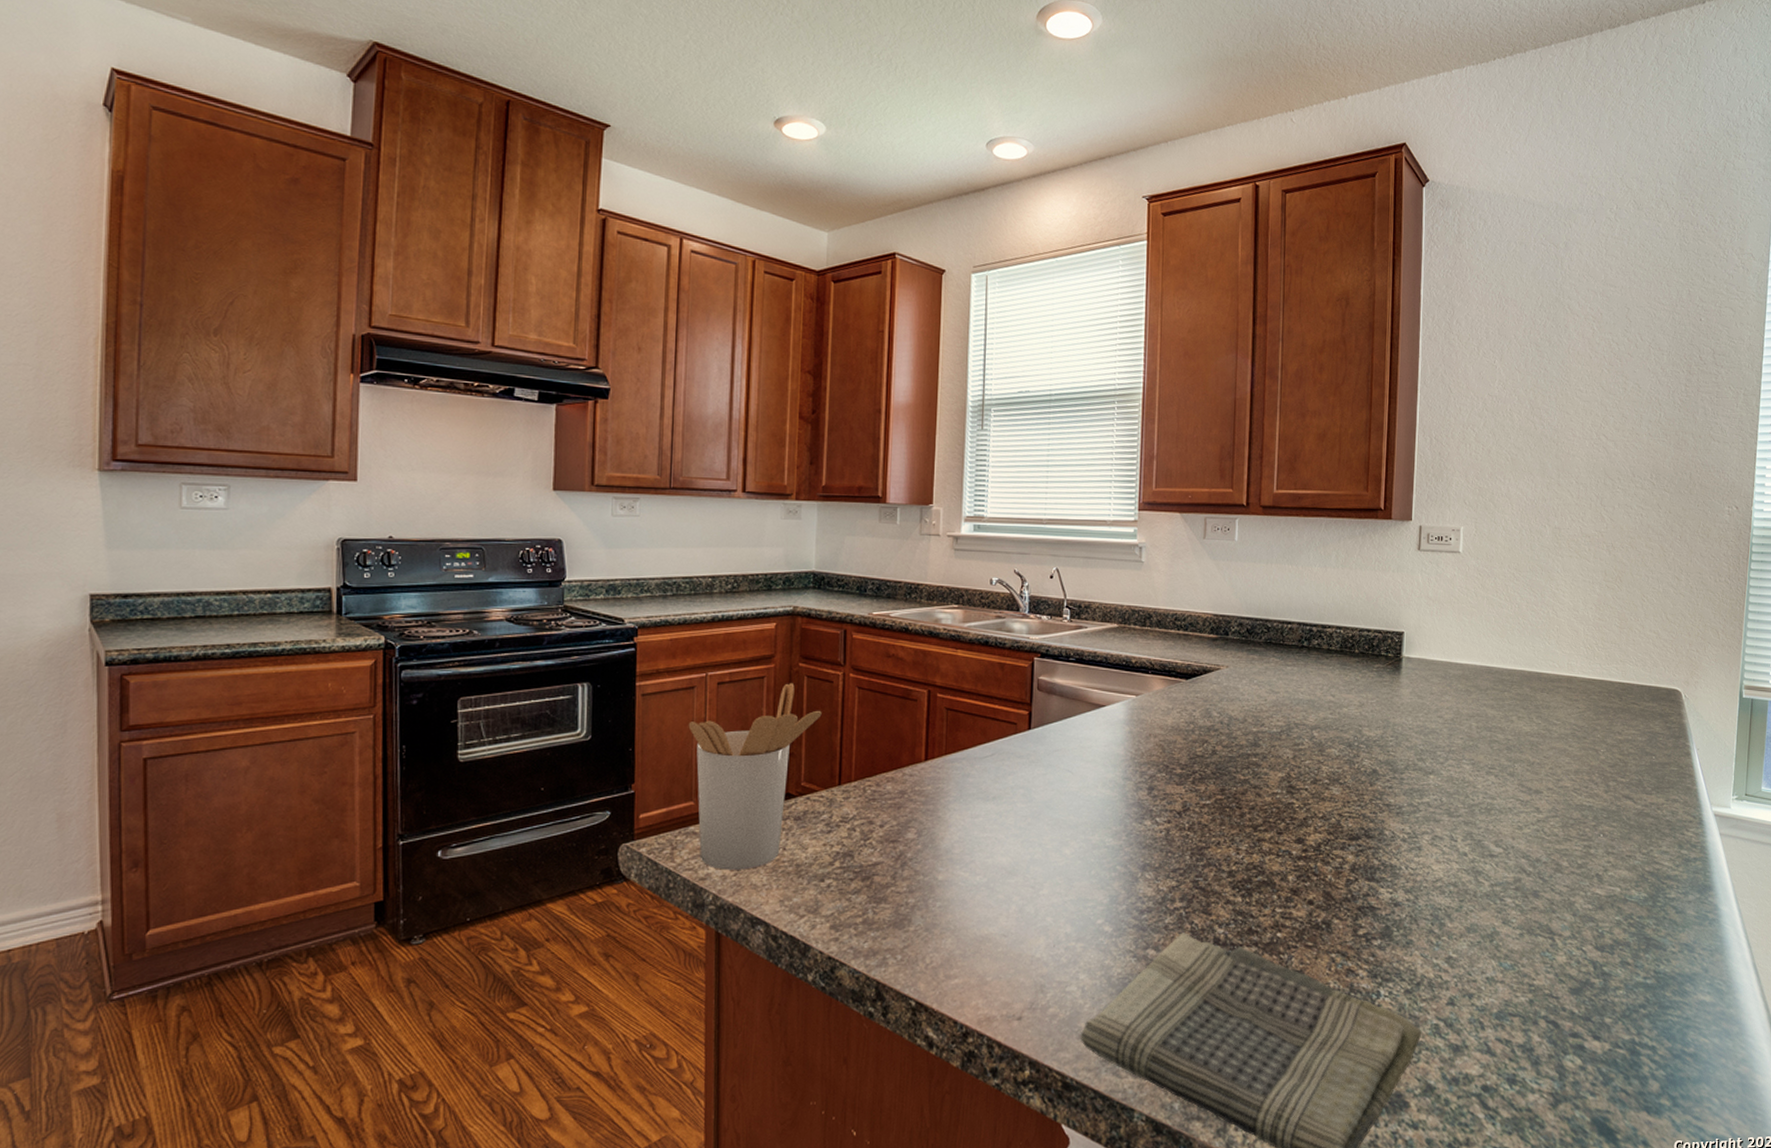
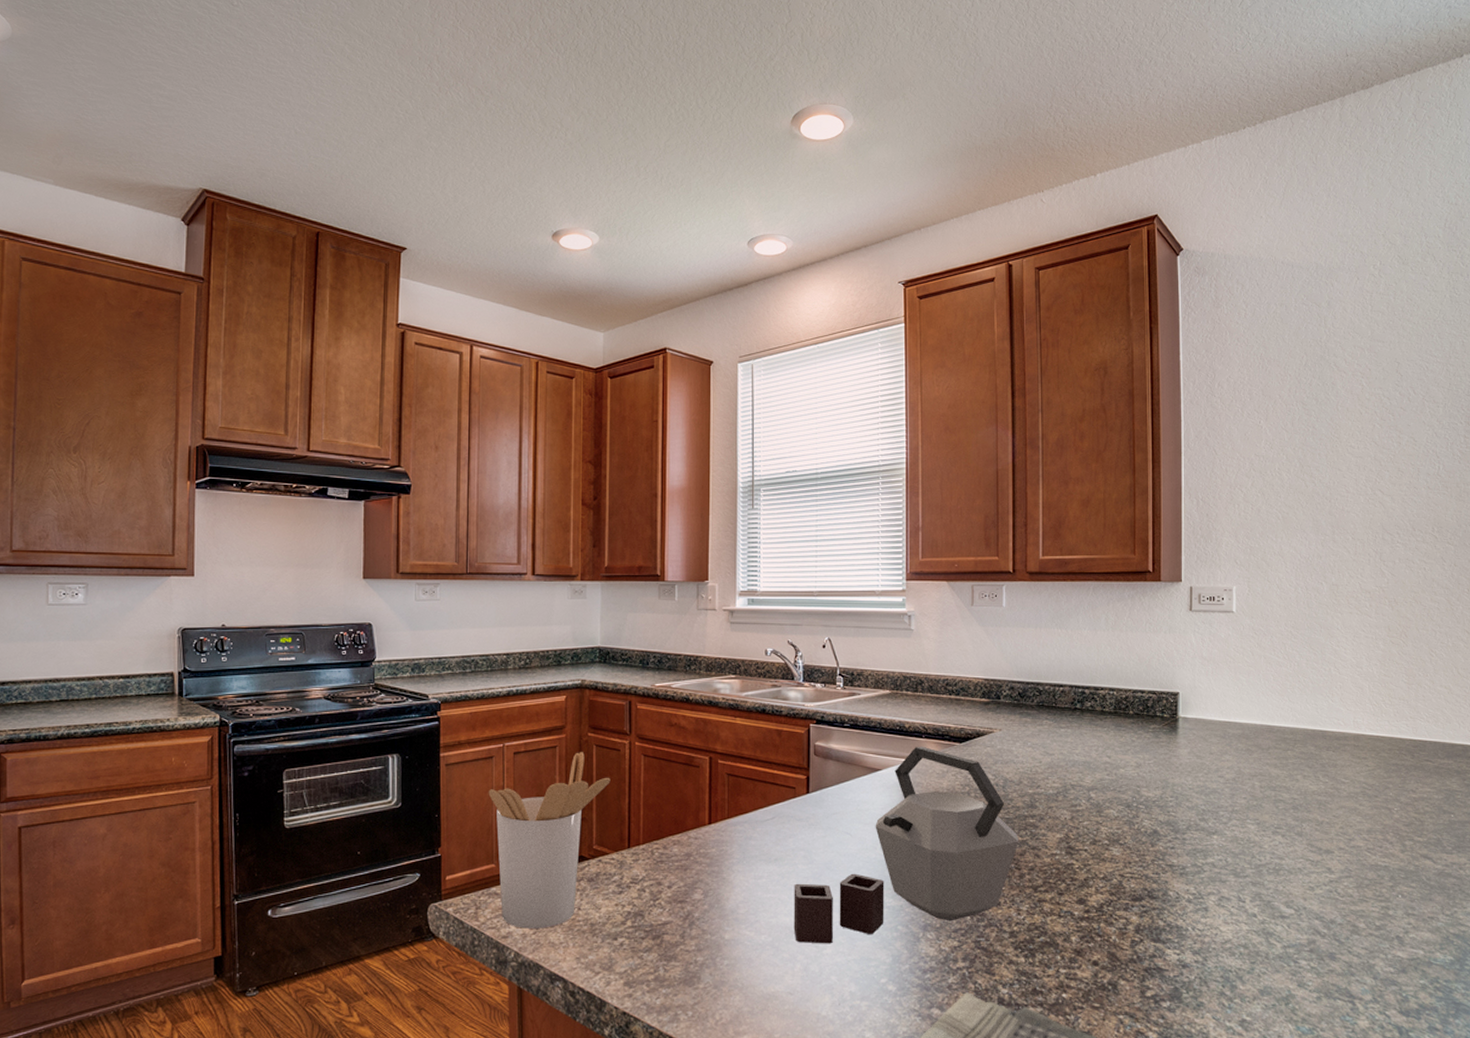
kettle: none [1010,682,1242,885] -> present [793,746,1020,944]

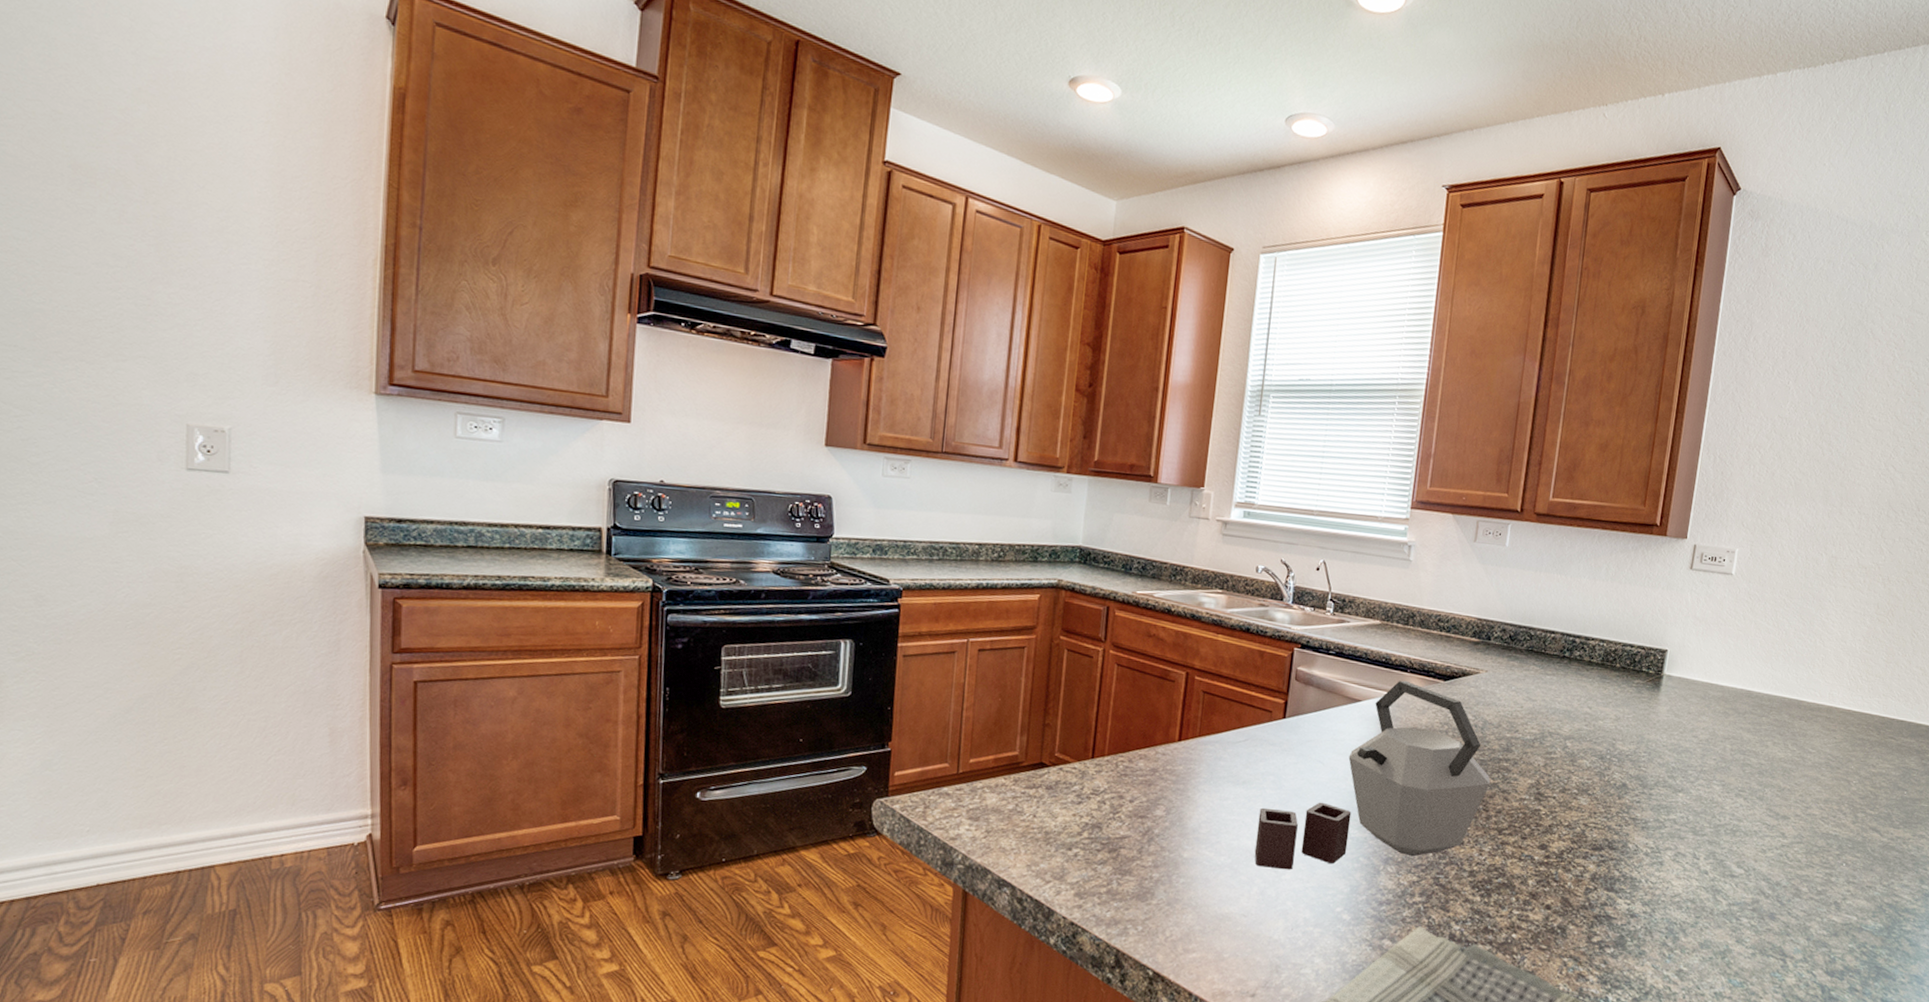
utensil holder: present [488,752,611,929] -> none [947,655,1080,833]

